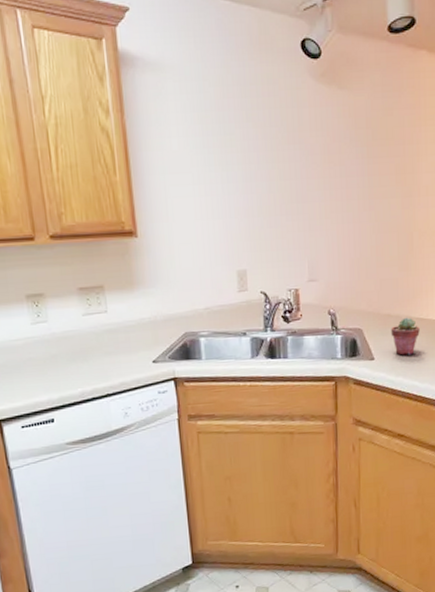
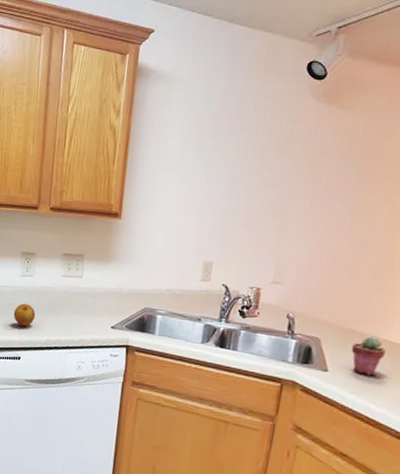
apple: none [32,356,62,383] -> present [13,303,36,327]

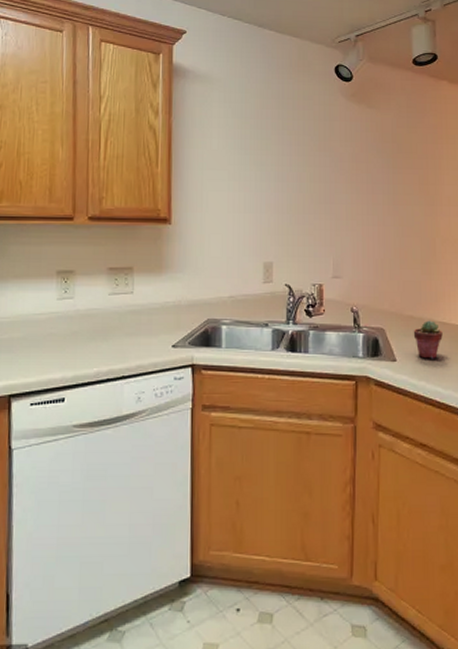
apple: present [13,303,36,327] -> none [51,332,80,360]

